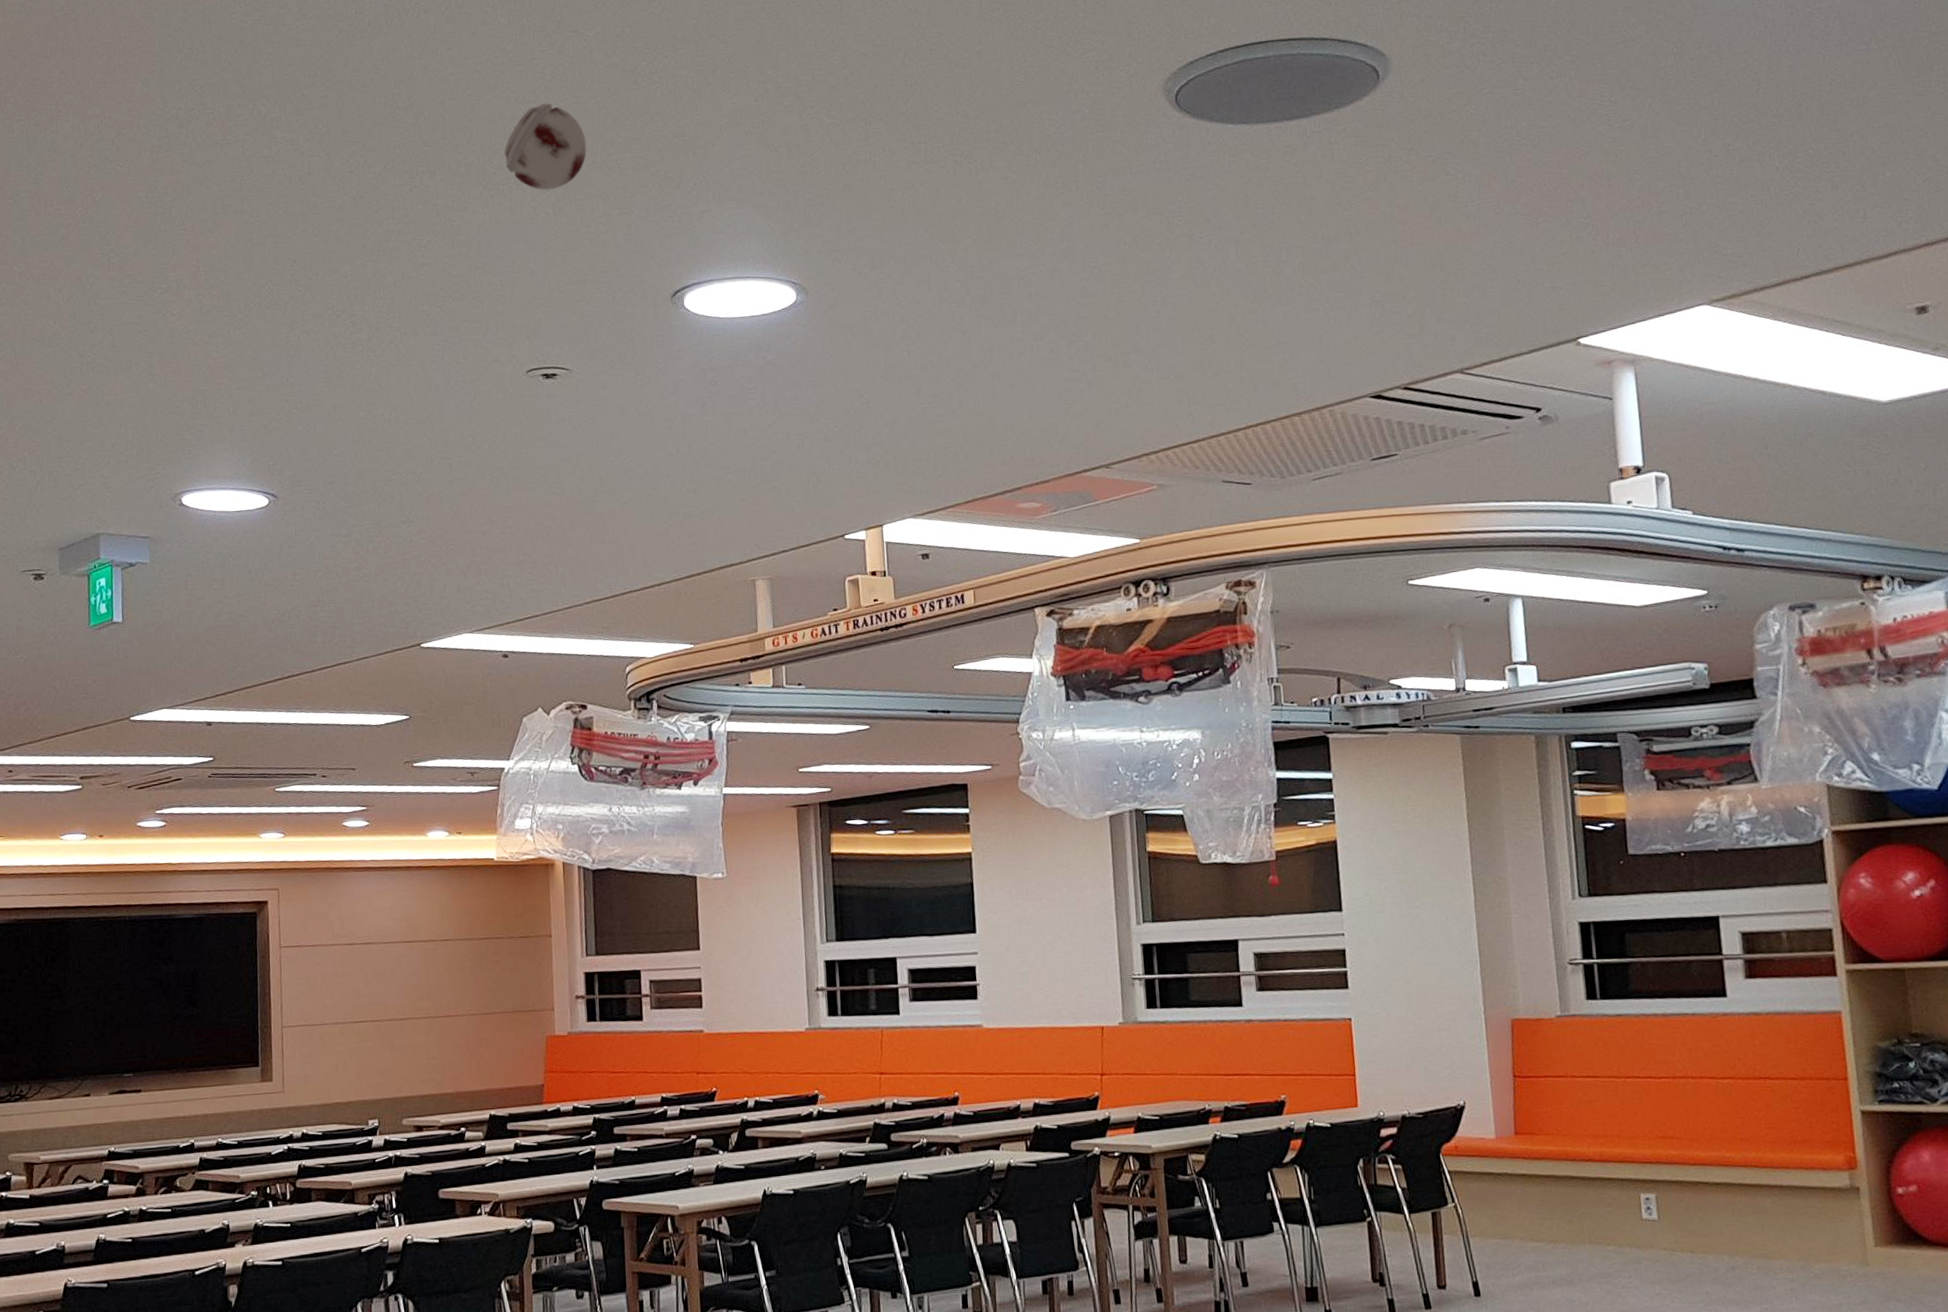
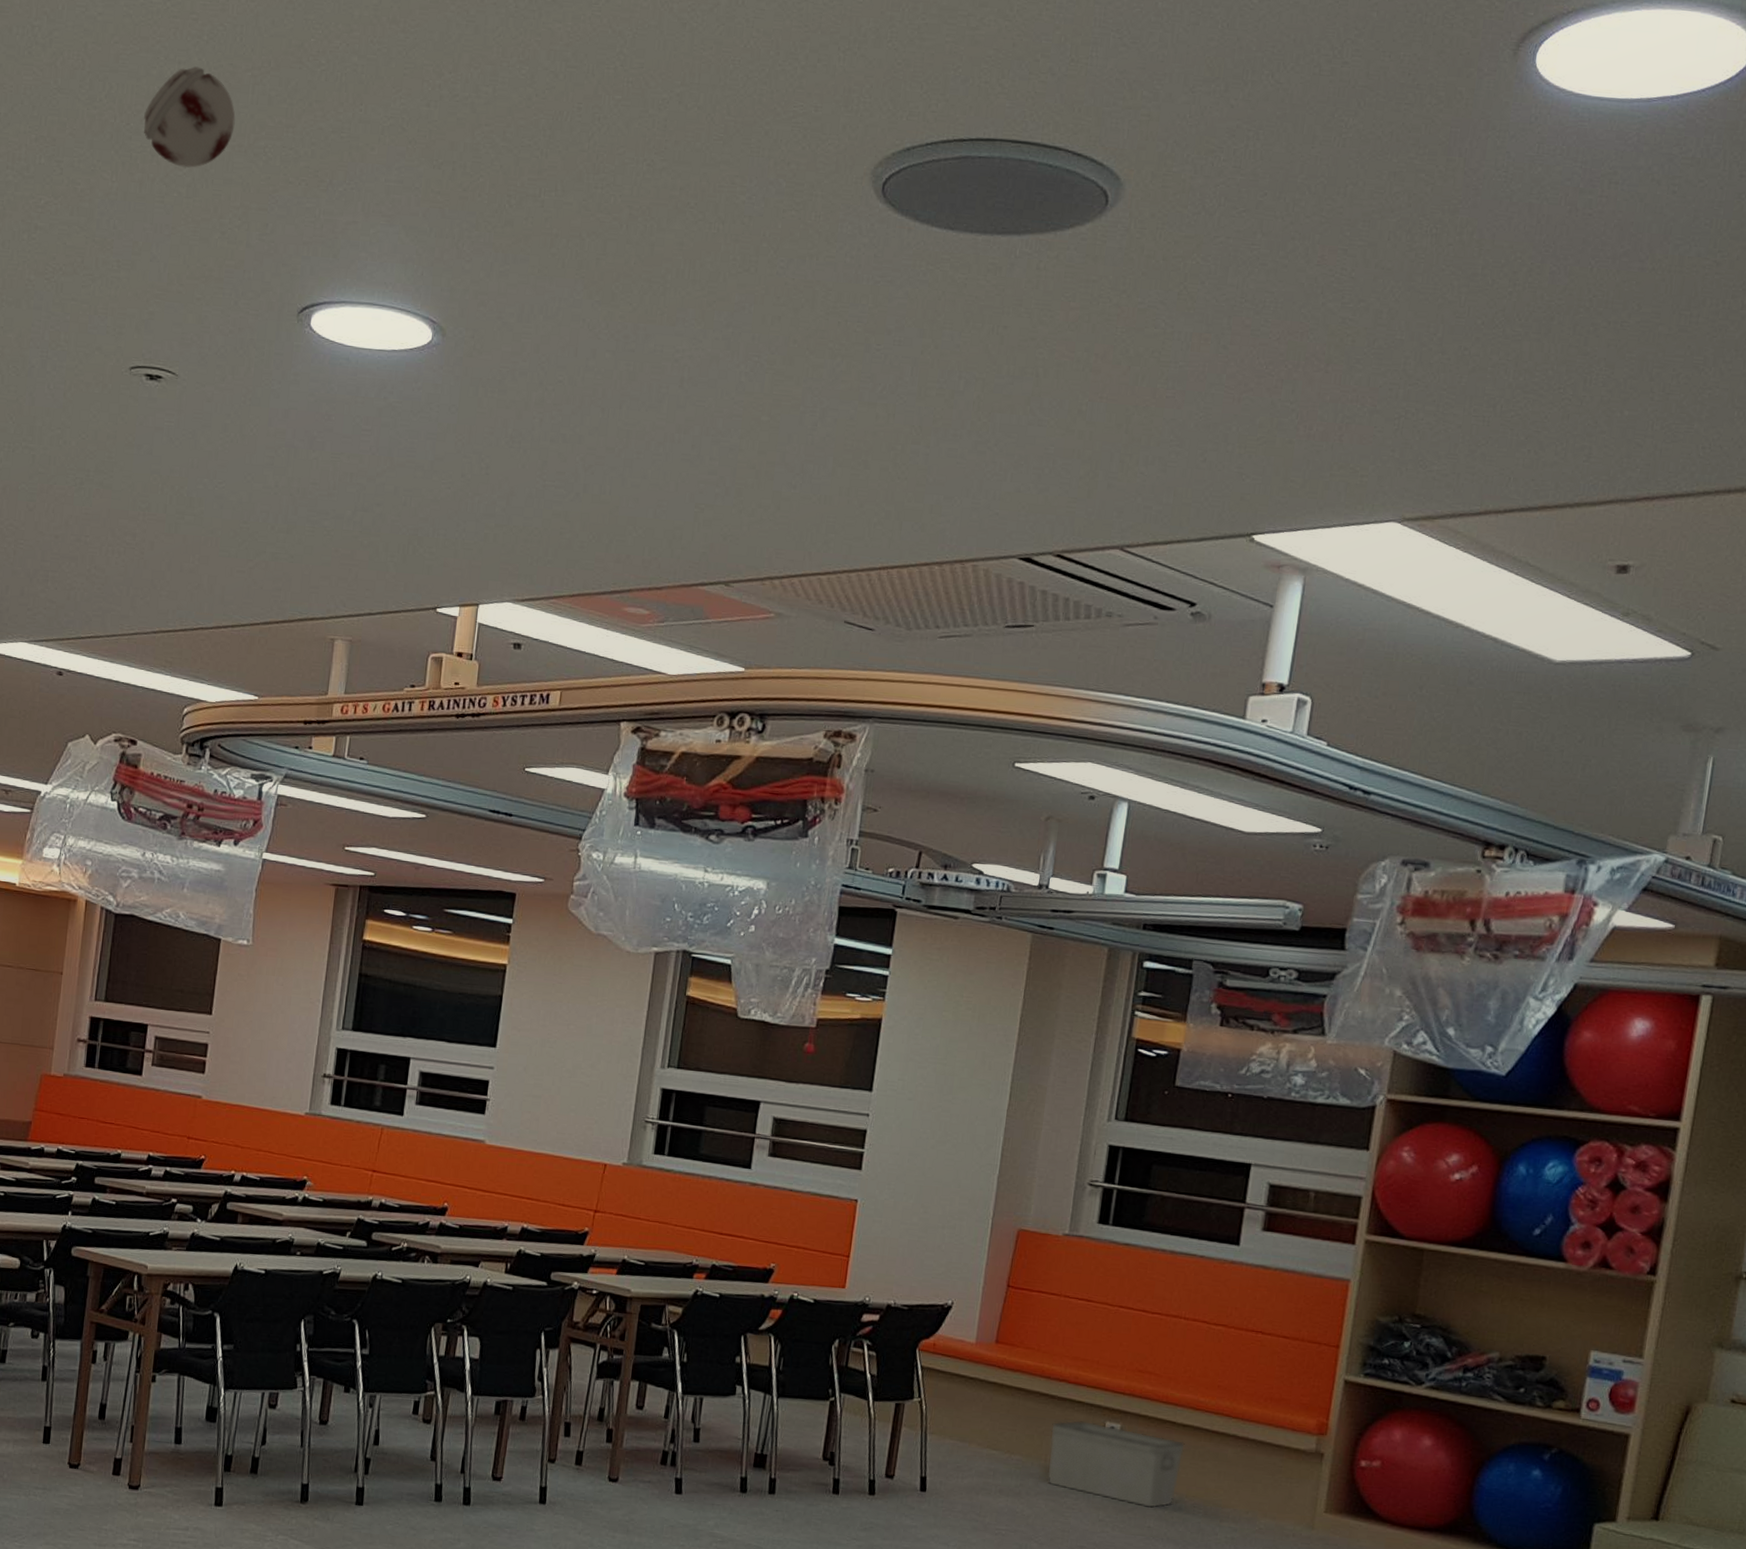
storage bin: none [1588,1196,1726,1274] -> present [1047,1420,1185,1509]

